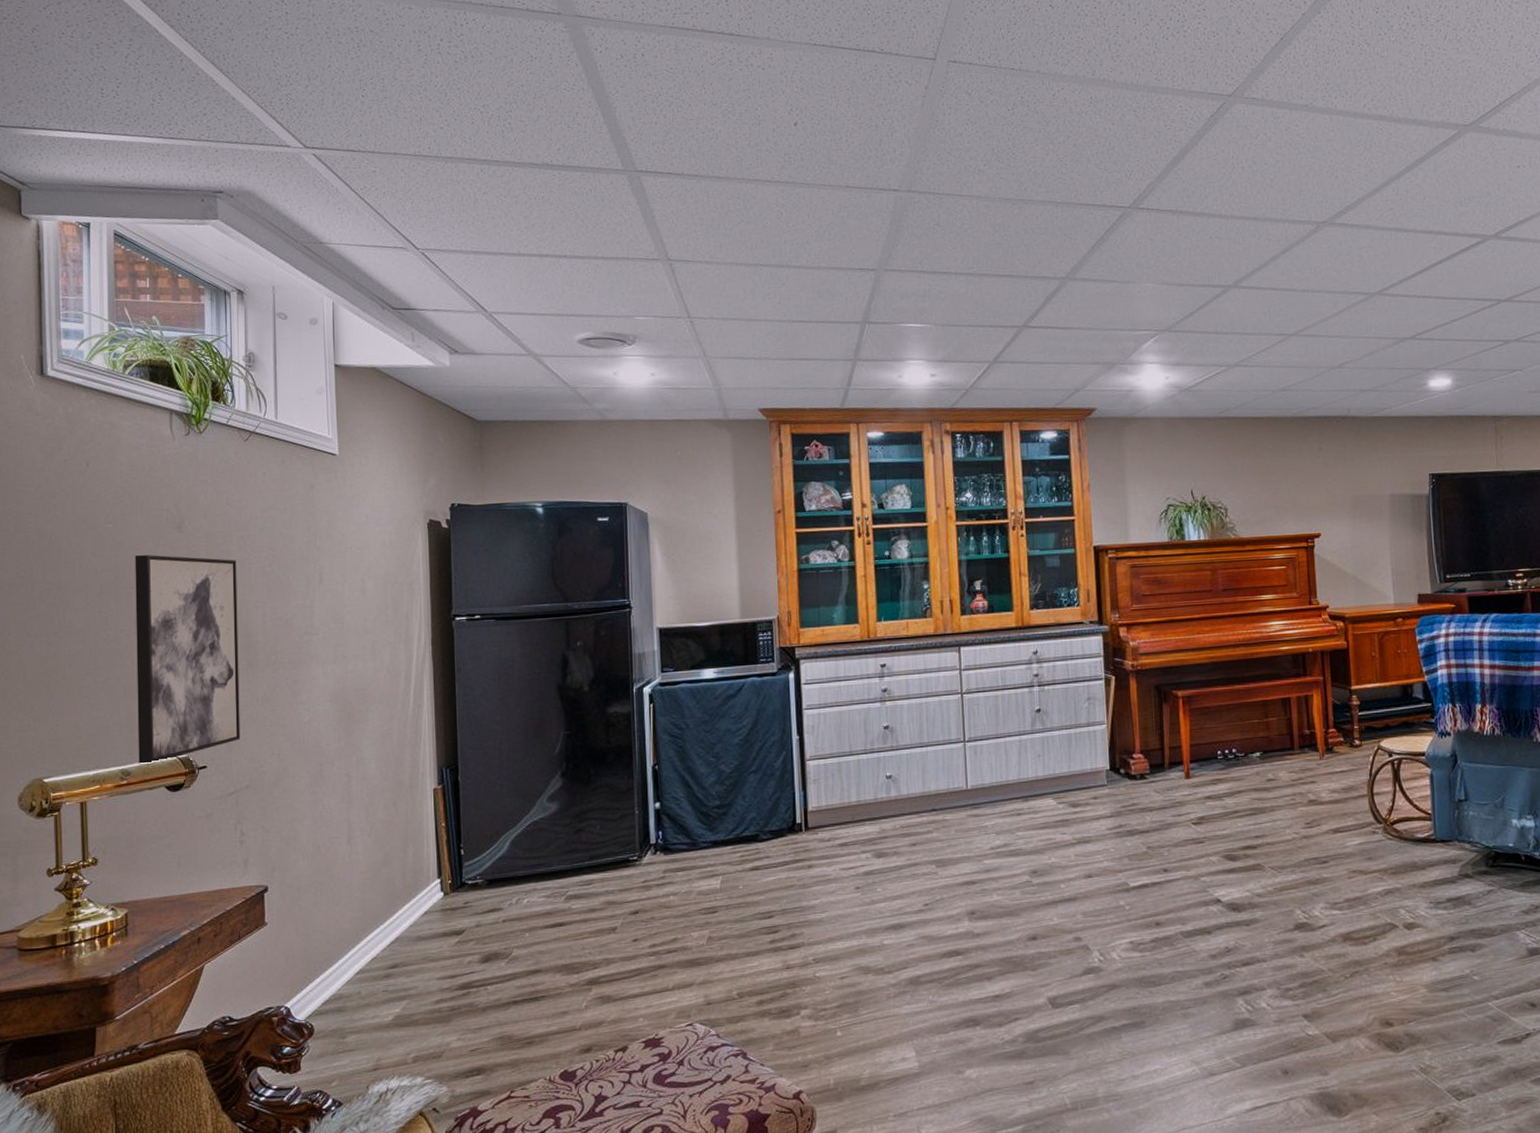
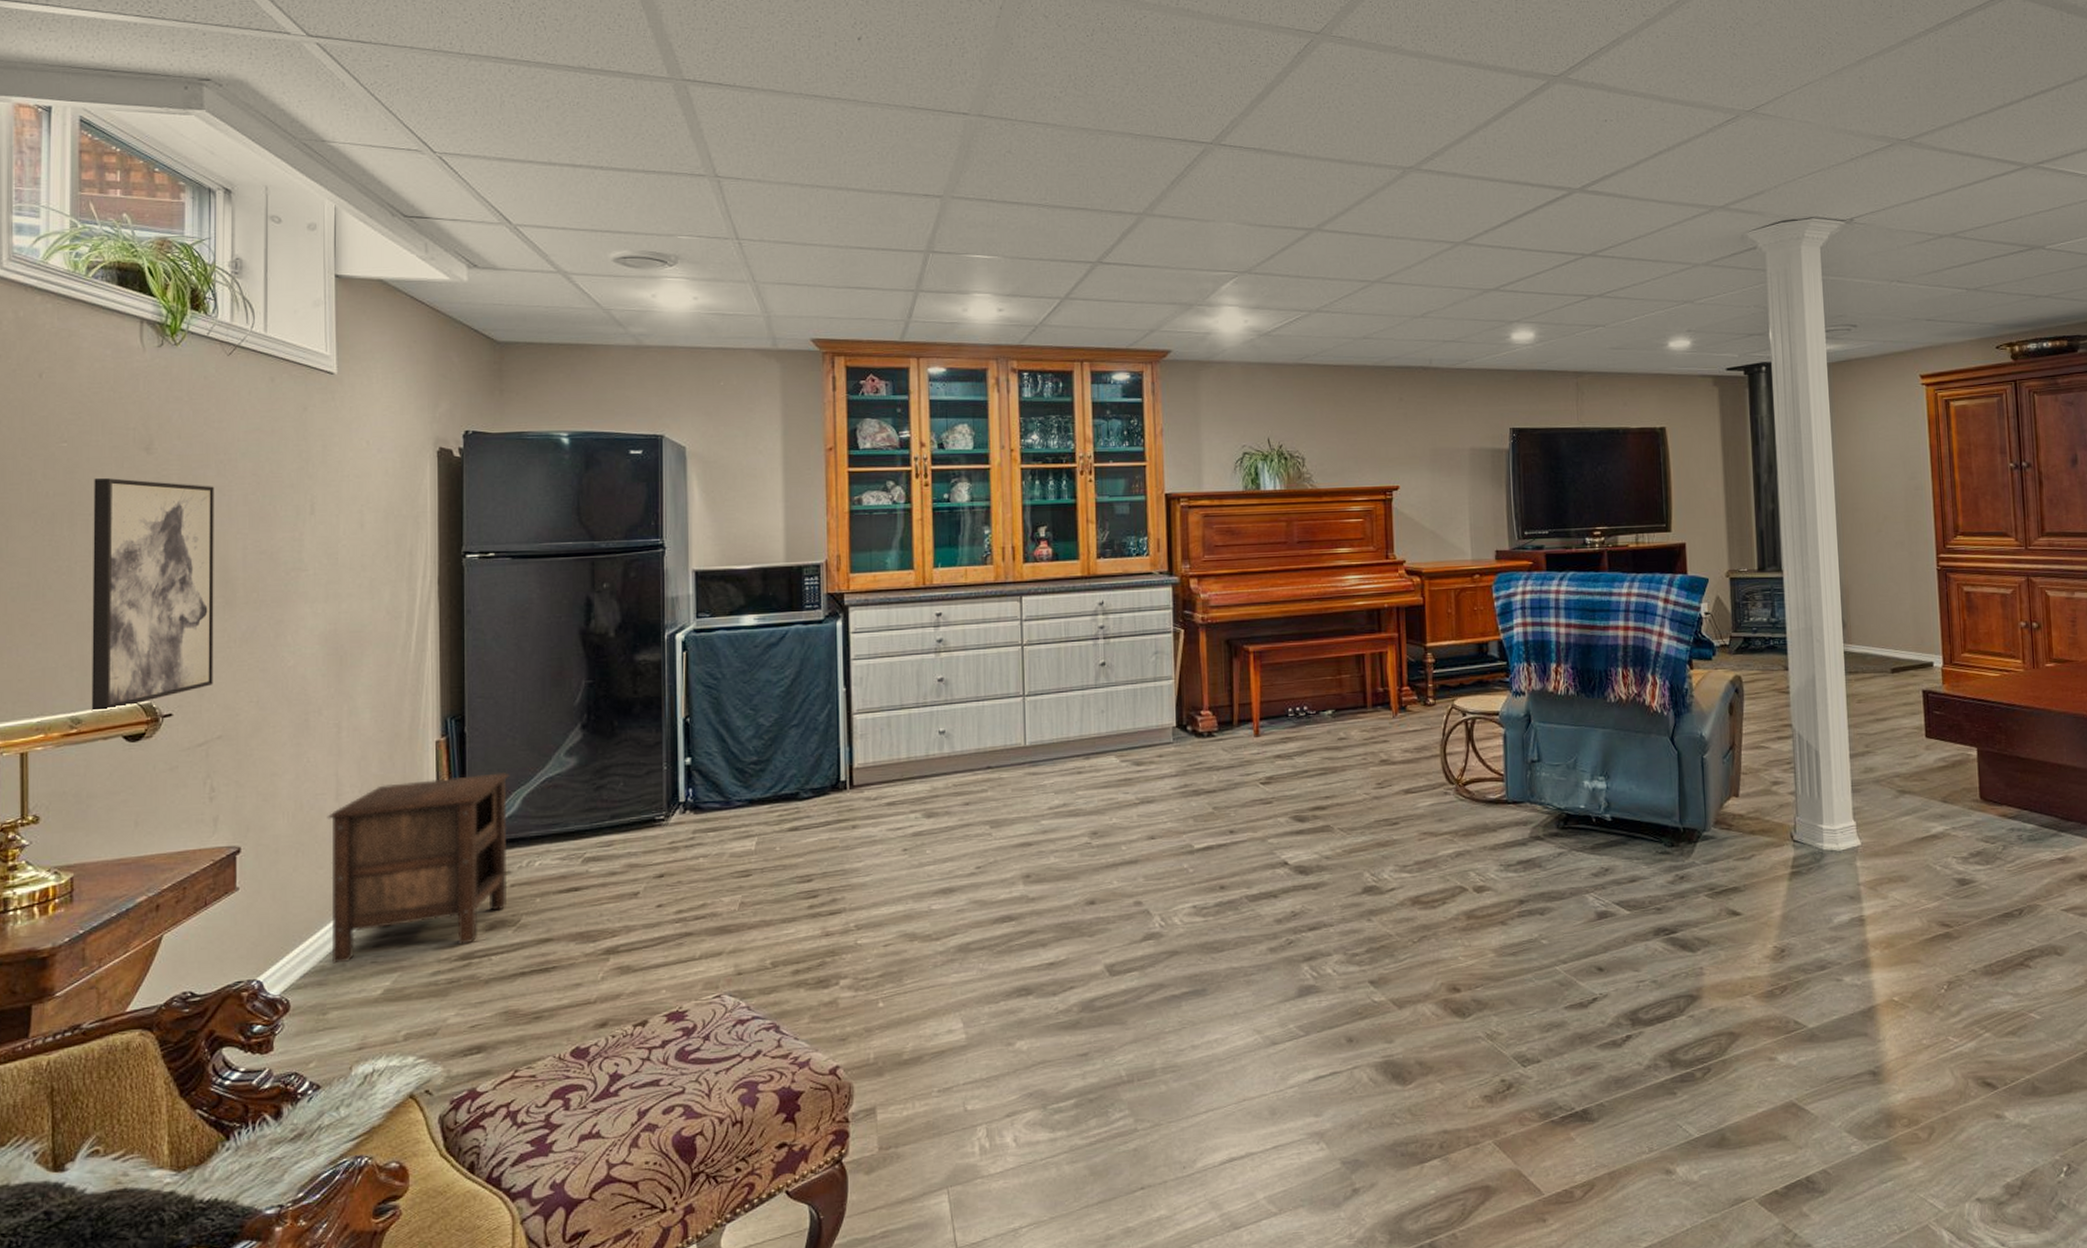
nightstand: none [341,816,501,992] -> present [327,771,510,964]

